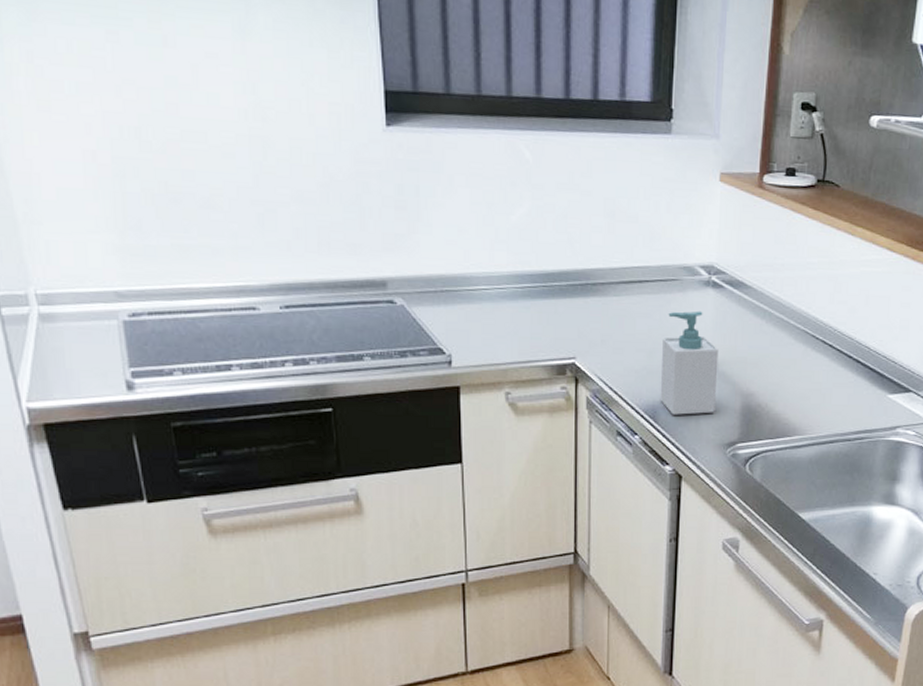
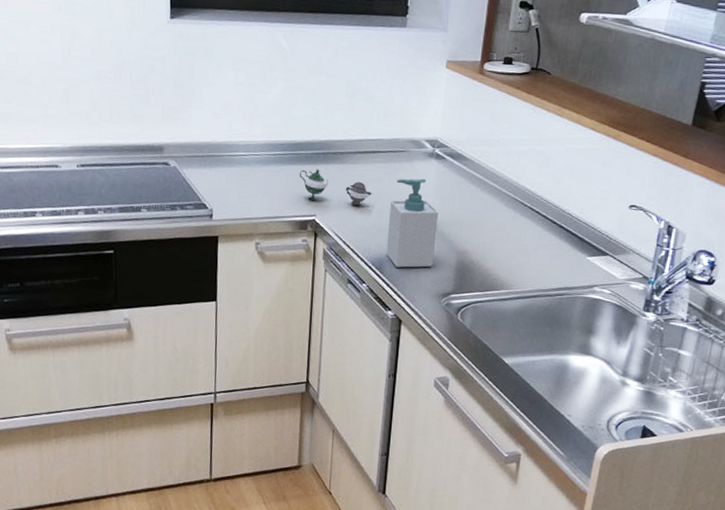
teapot: none [553,303,642,345] -> present [299,169,373,206]

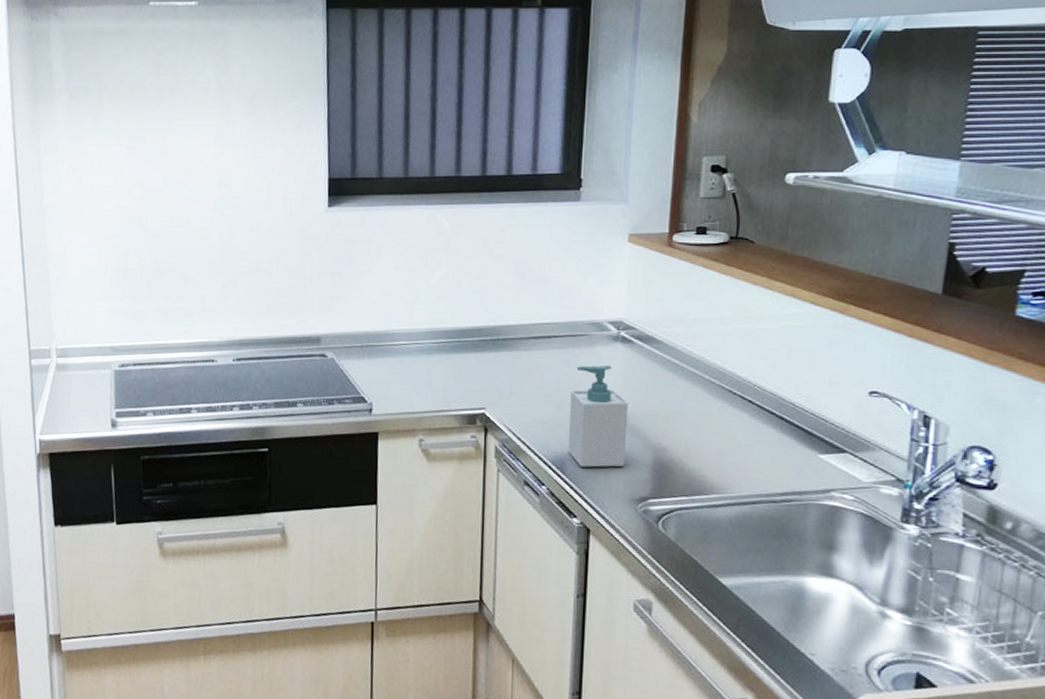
teapot: present [299,169,373,206] -> none [465,357,550,397]

